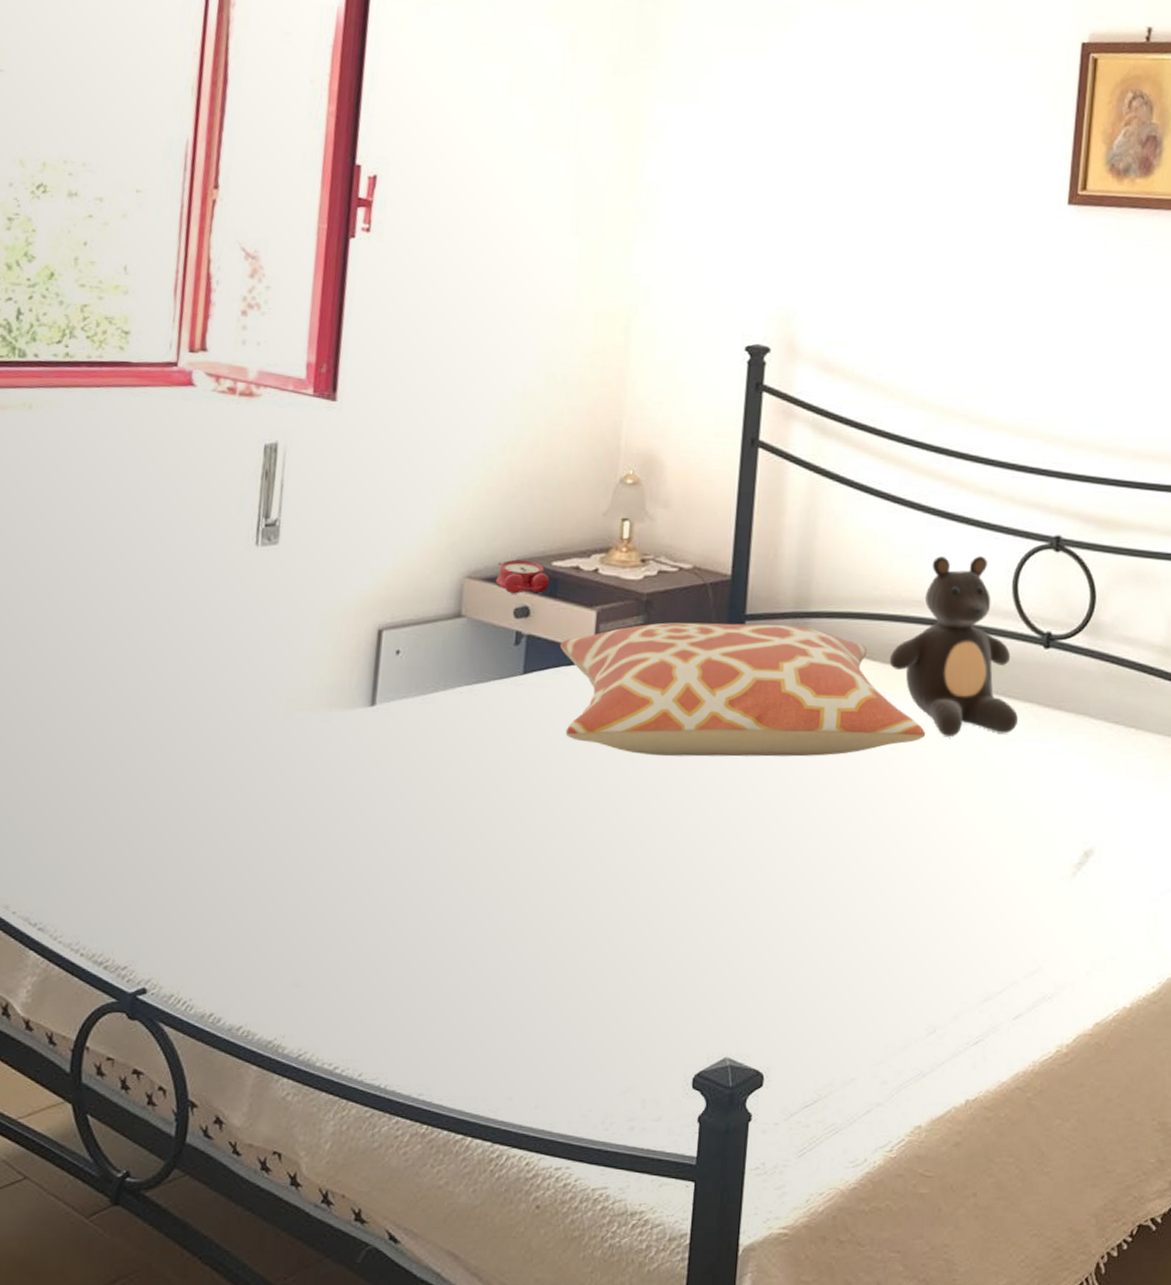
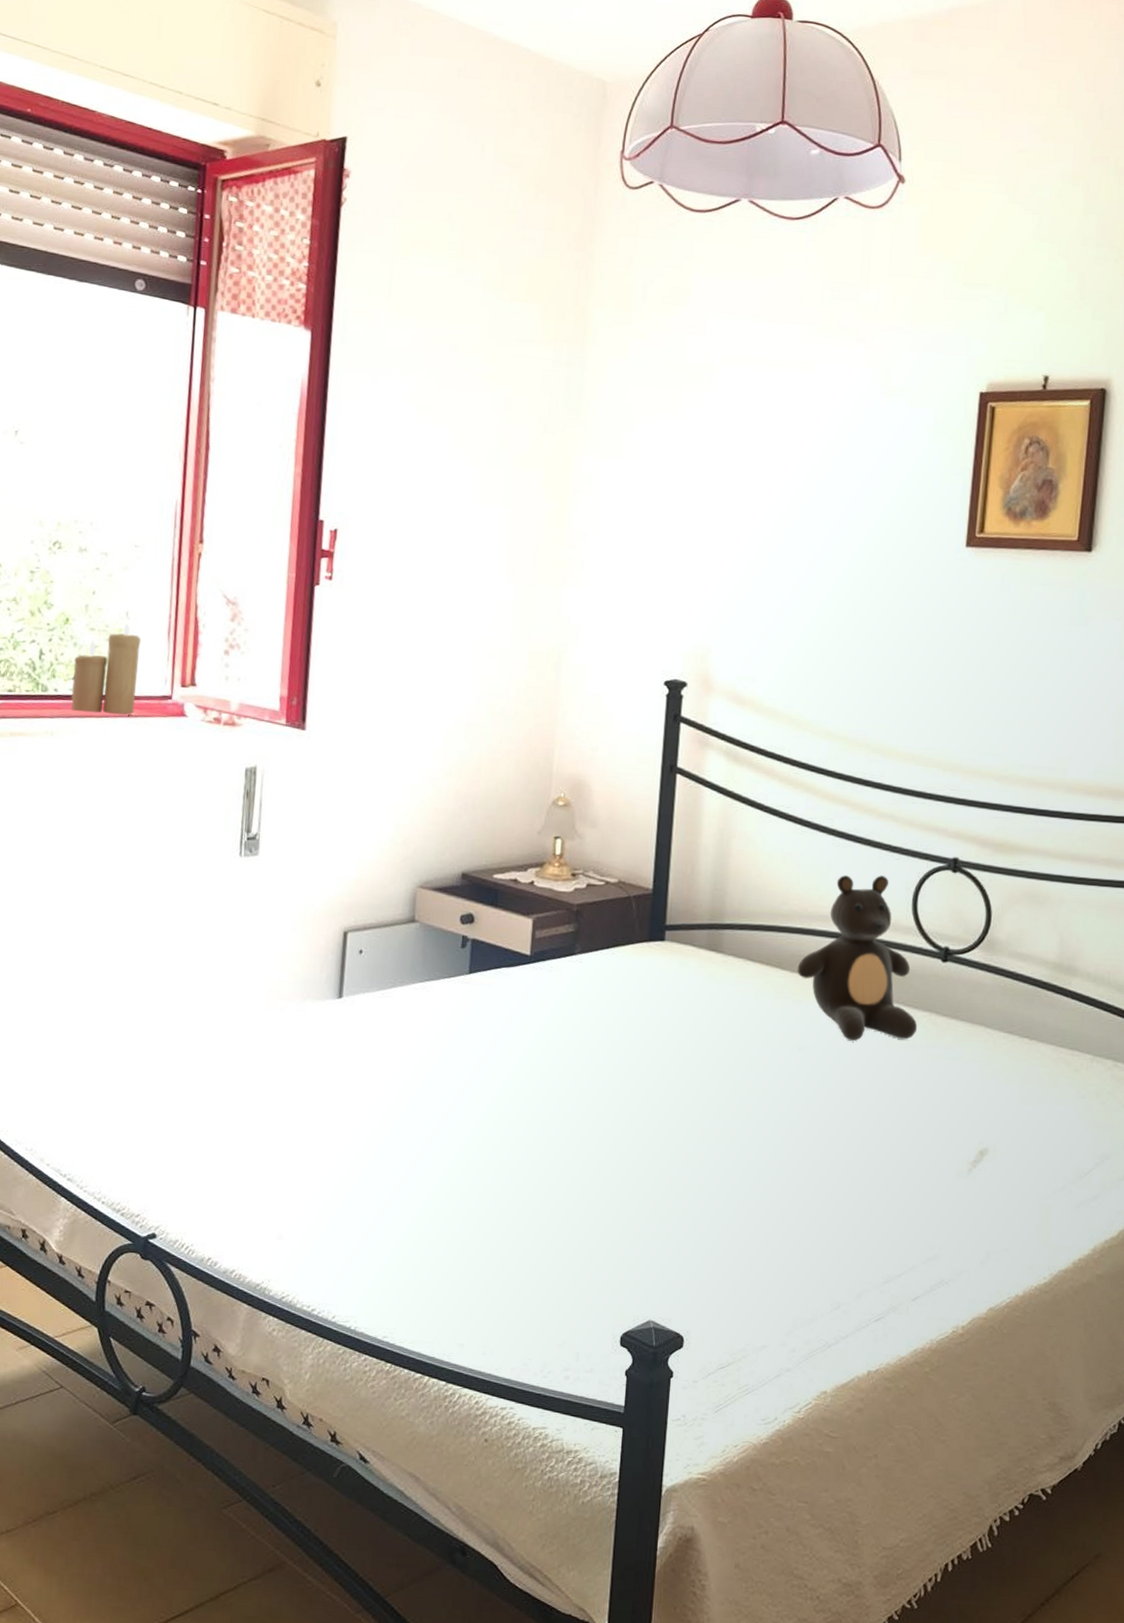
candle: none [54,279,142,385] -> present [70,623,141,715]
alarm clock: present [496,559,550,594] -> none [444,872,492,903]
pillow: present [559,622,926,757] -> none [500,930,831,1055]

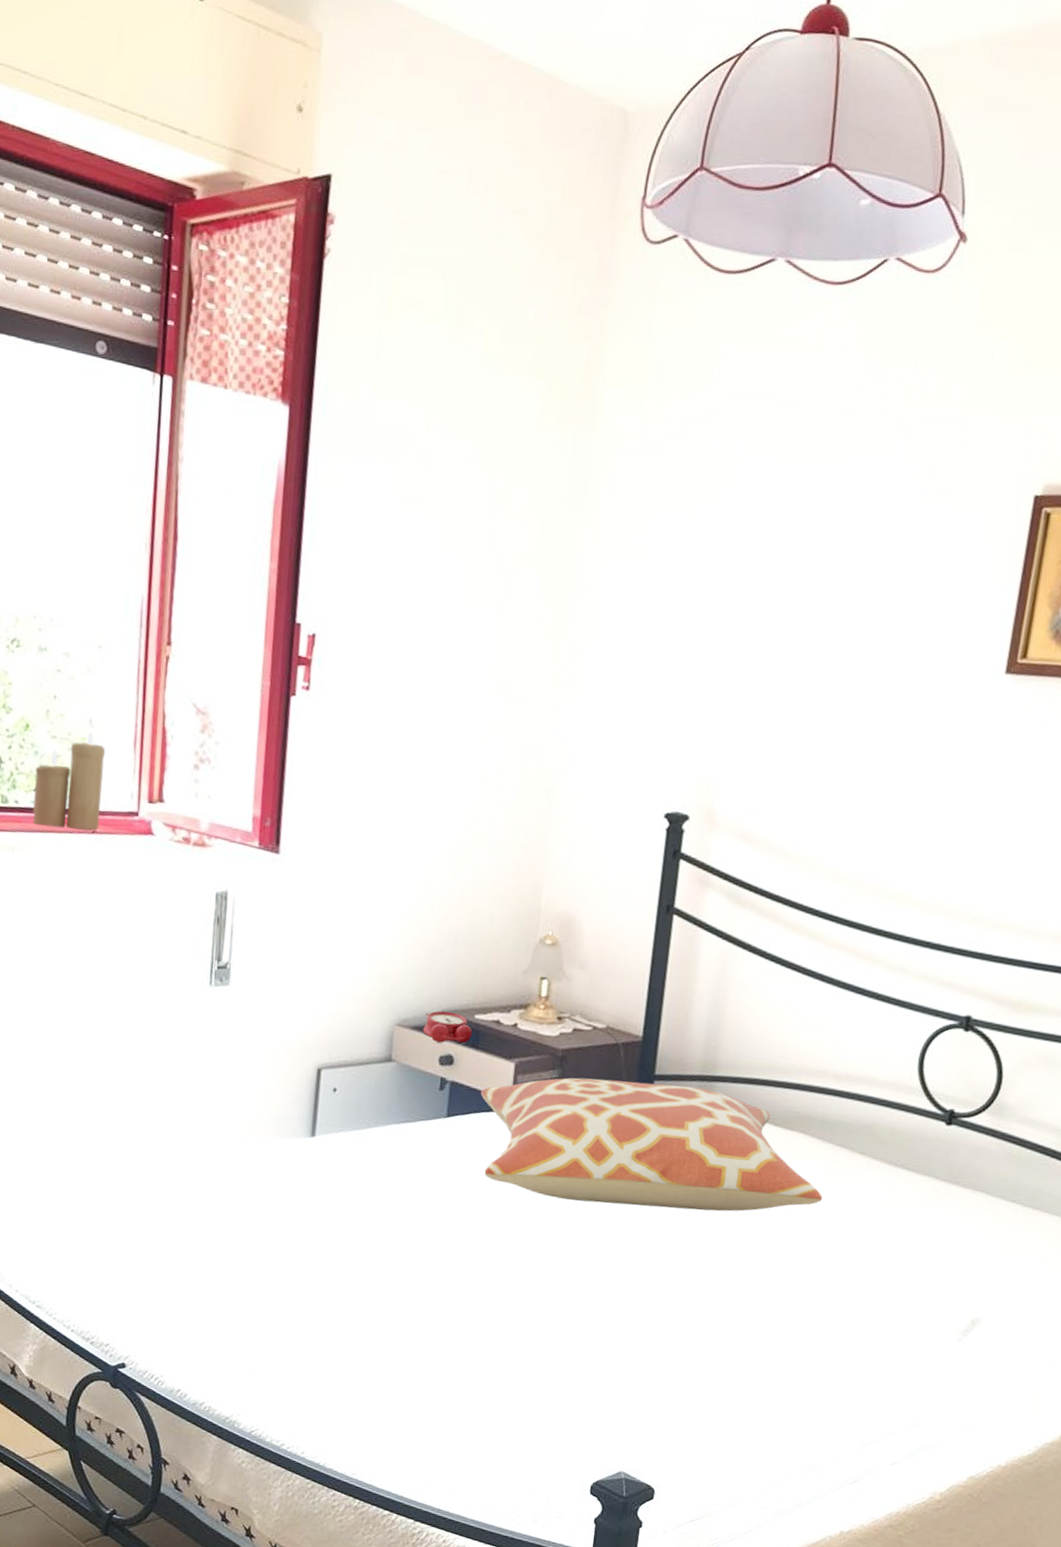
alarm clock: none [444,872,492,903] -> present [423,1011,473,1044]
pillow: none [500,930,831,1055] -> present [480,1077,823,1212]
teddy bear: present [797,875,917,1041] -> none [791,1029,915,1204]

